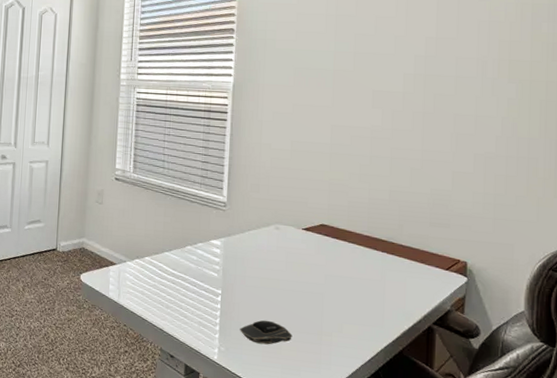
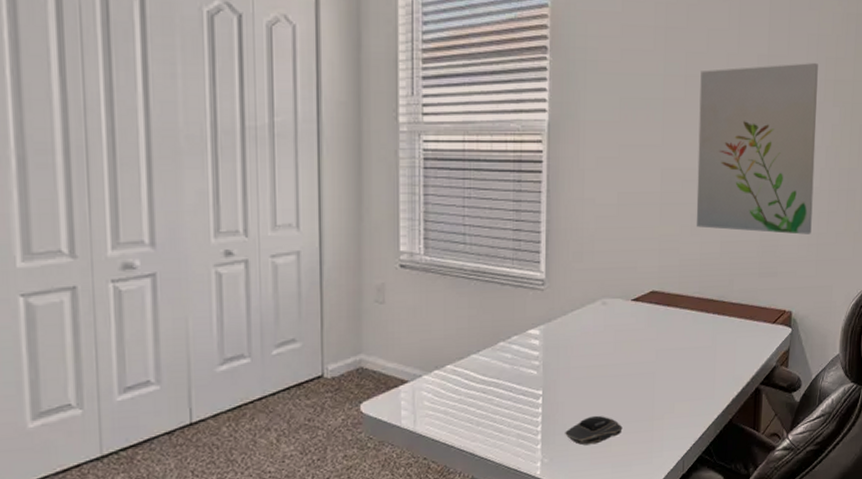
wall art: none [364,45,491,194] -> present [696,63,818,235]

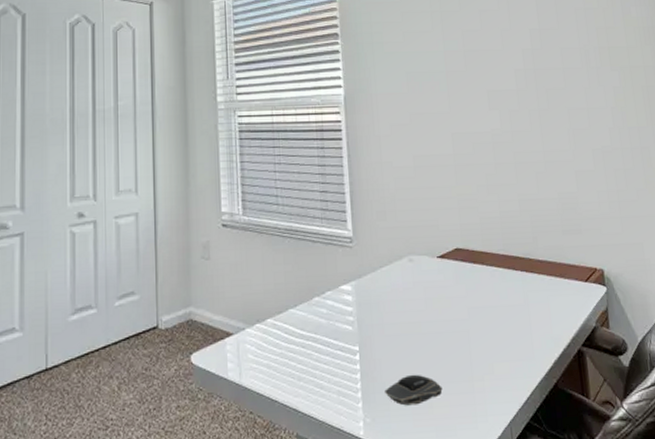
wall art: present [696,63,818,235] -> none [477,33,610,192]

